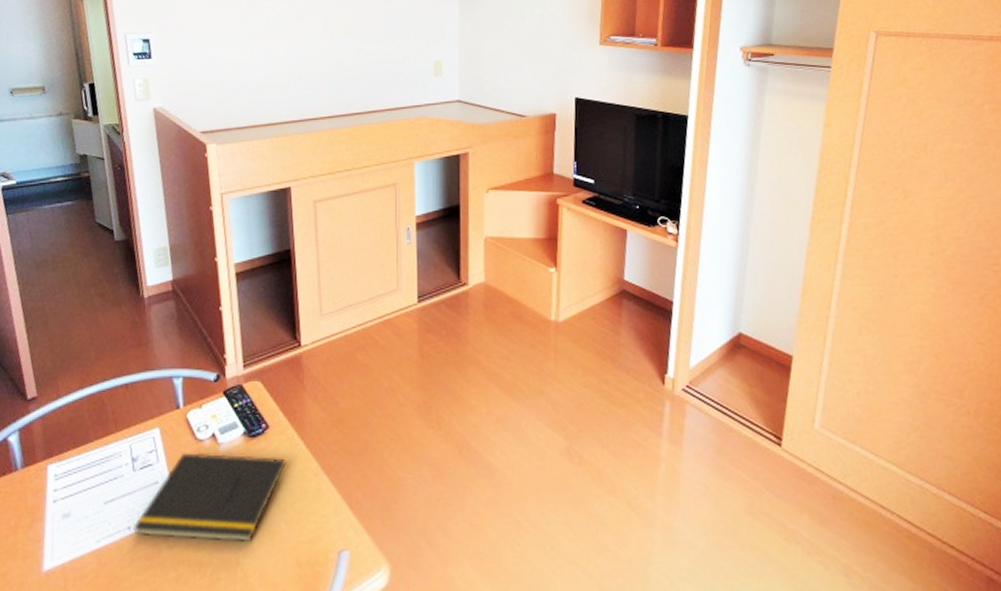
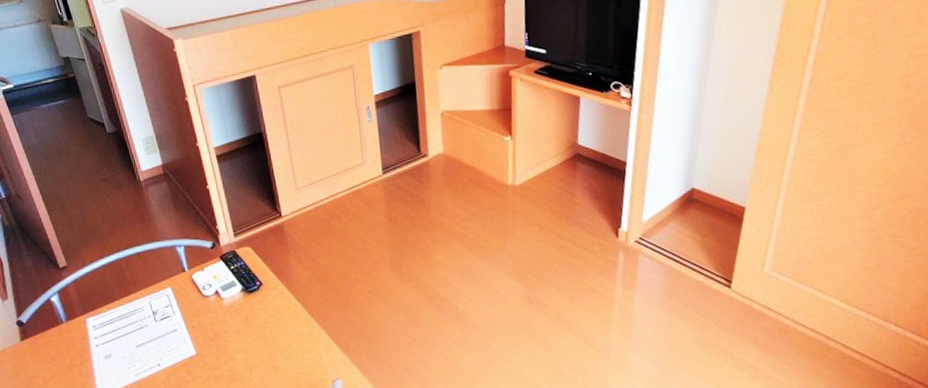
notepad: present [133,452,286,542] -> none [162,306,281,374]

